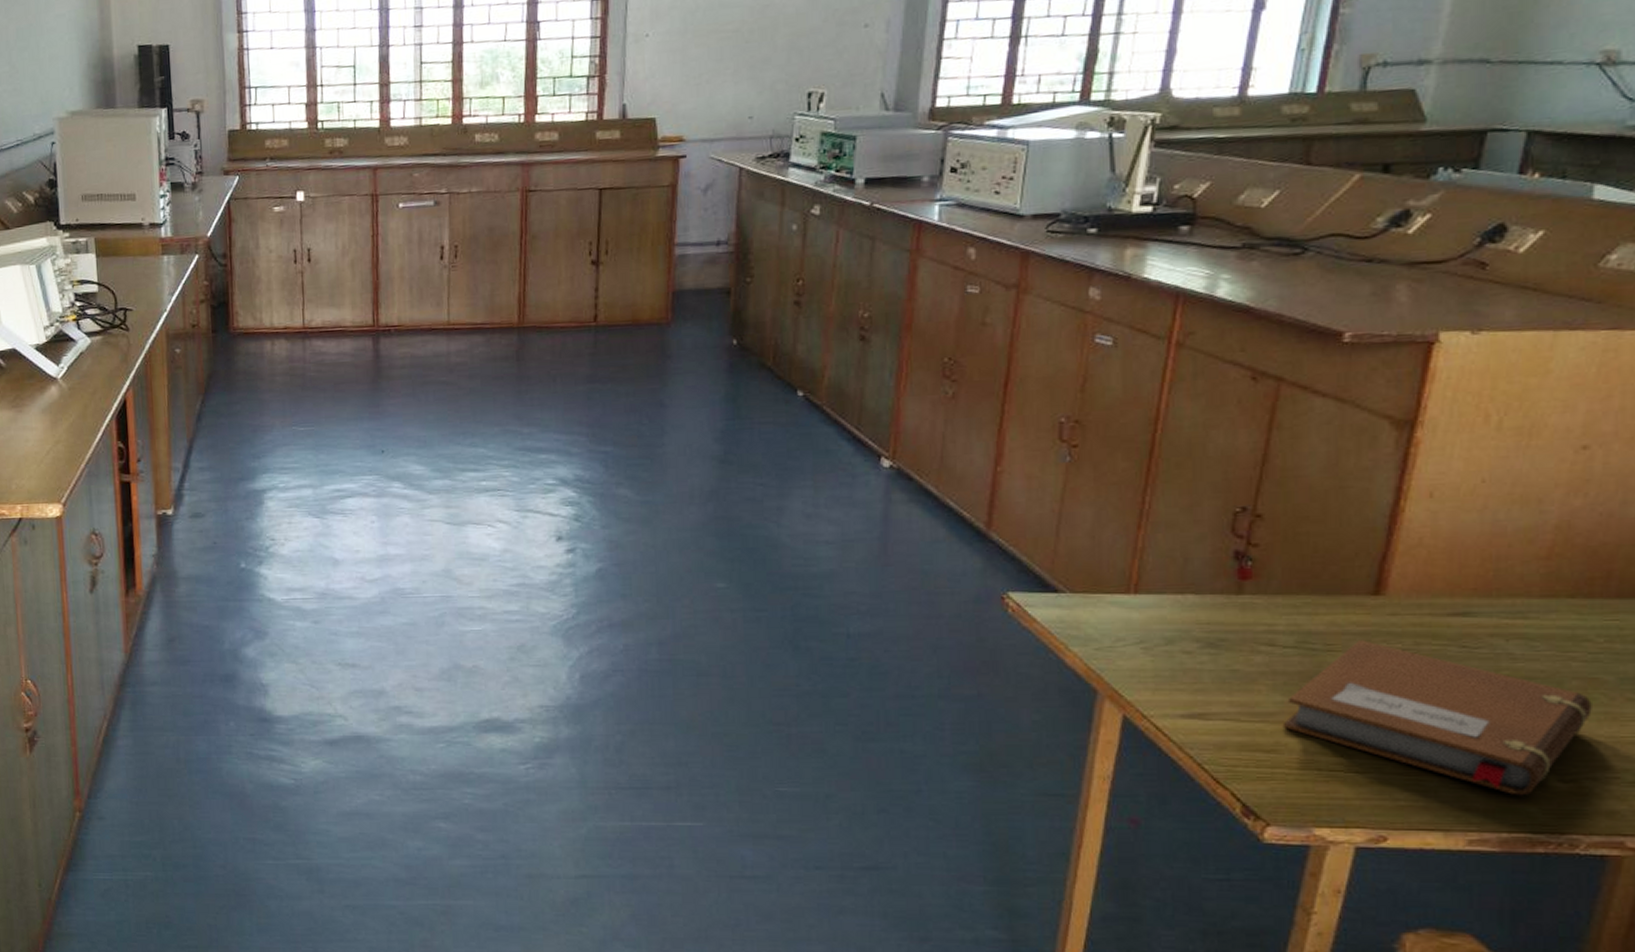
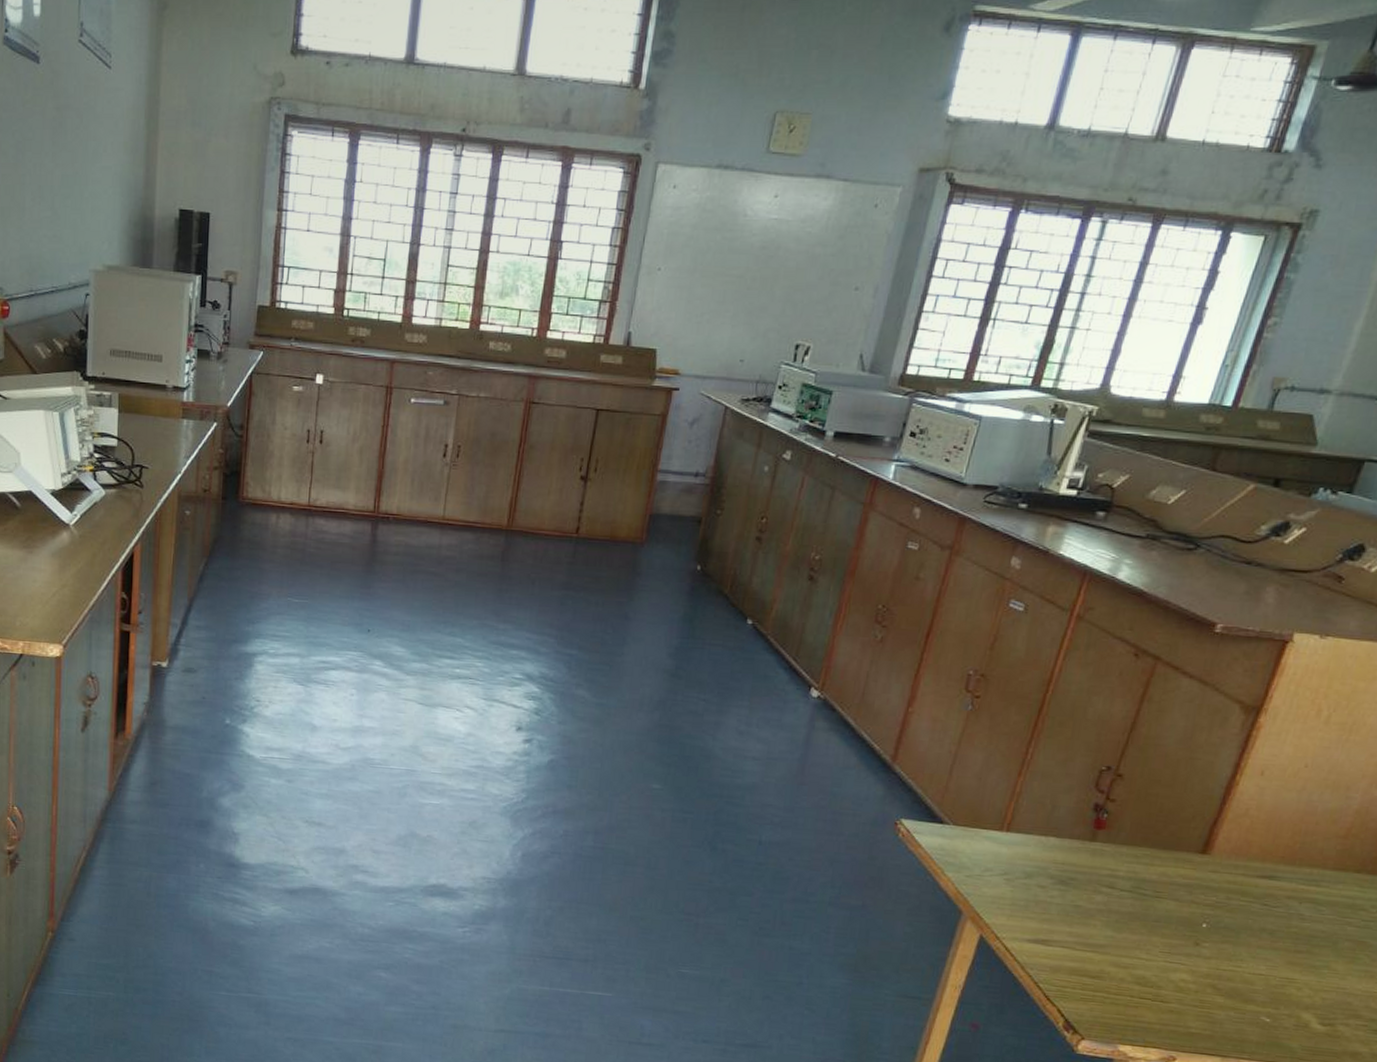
notebook: present [1282,640,1592,796] -> none [1108,891,1357,1034]

